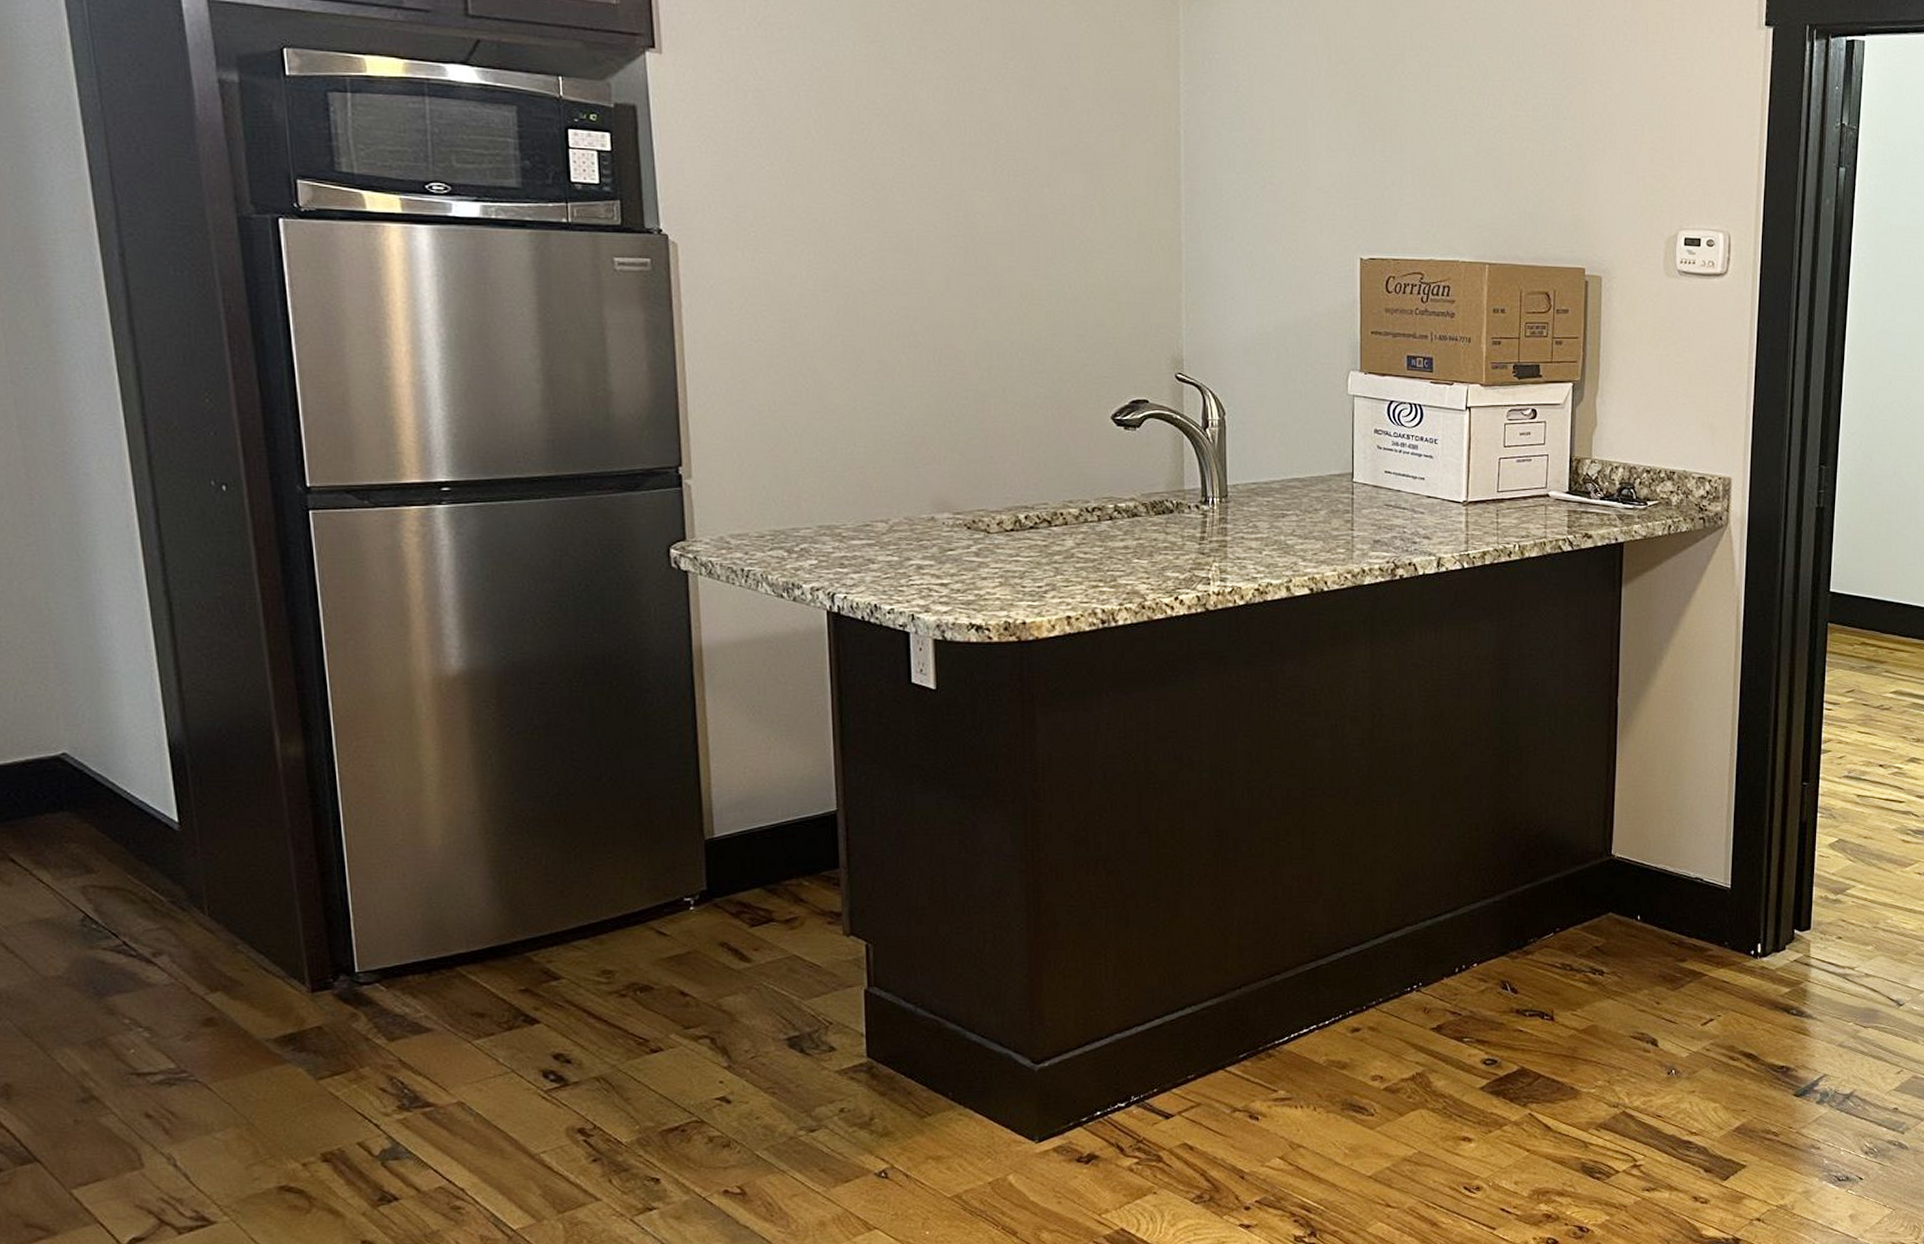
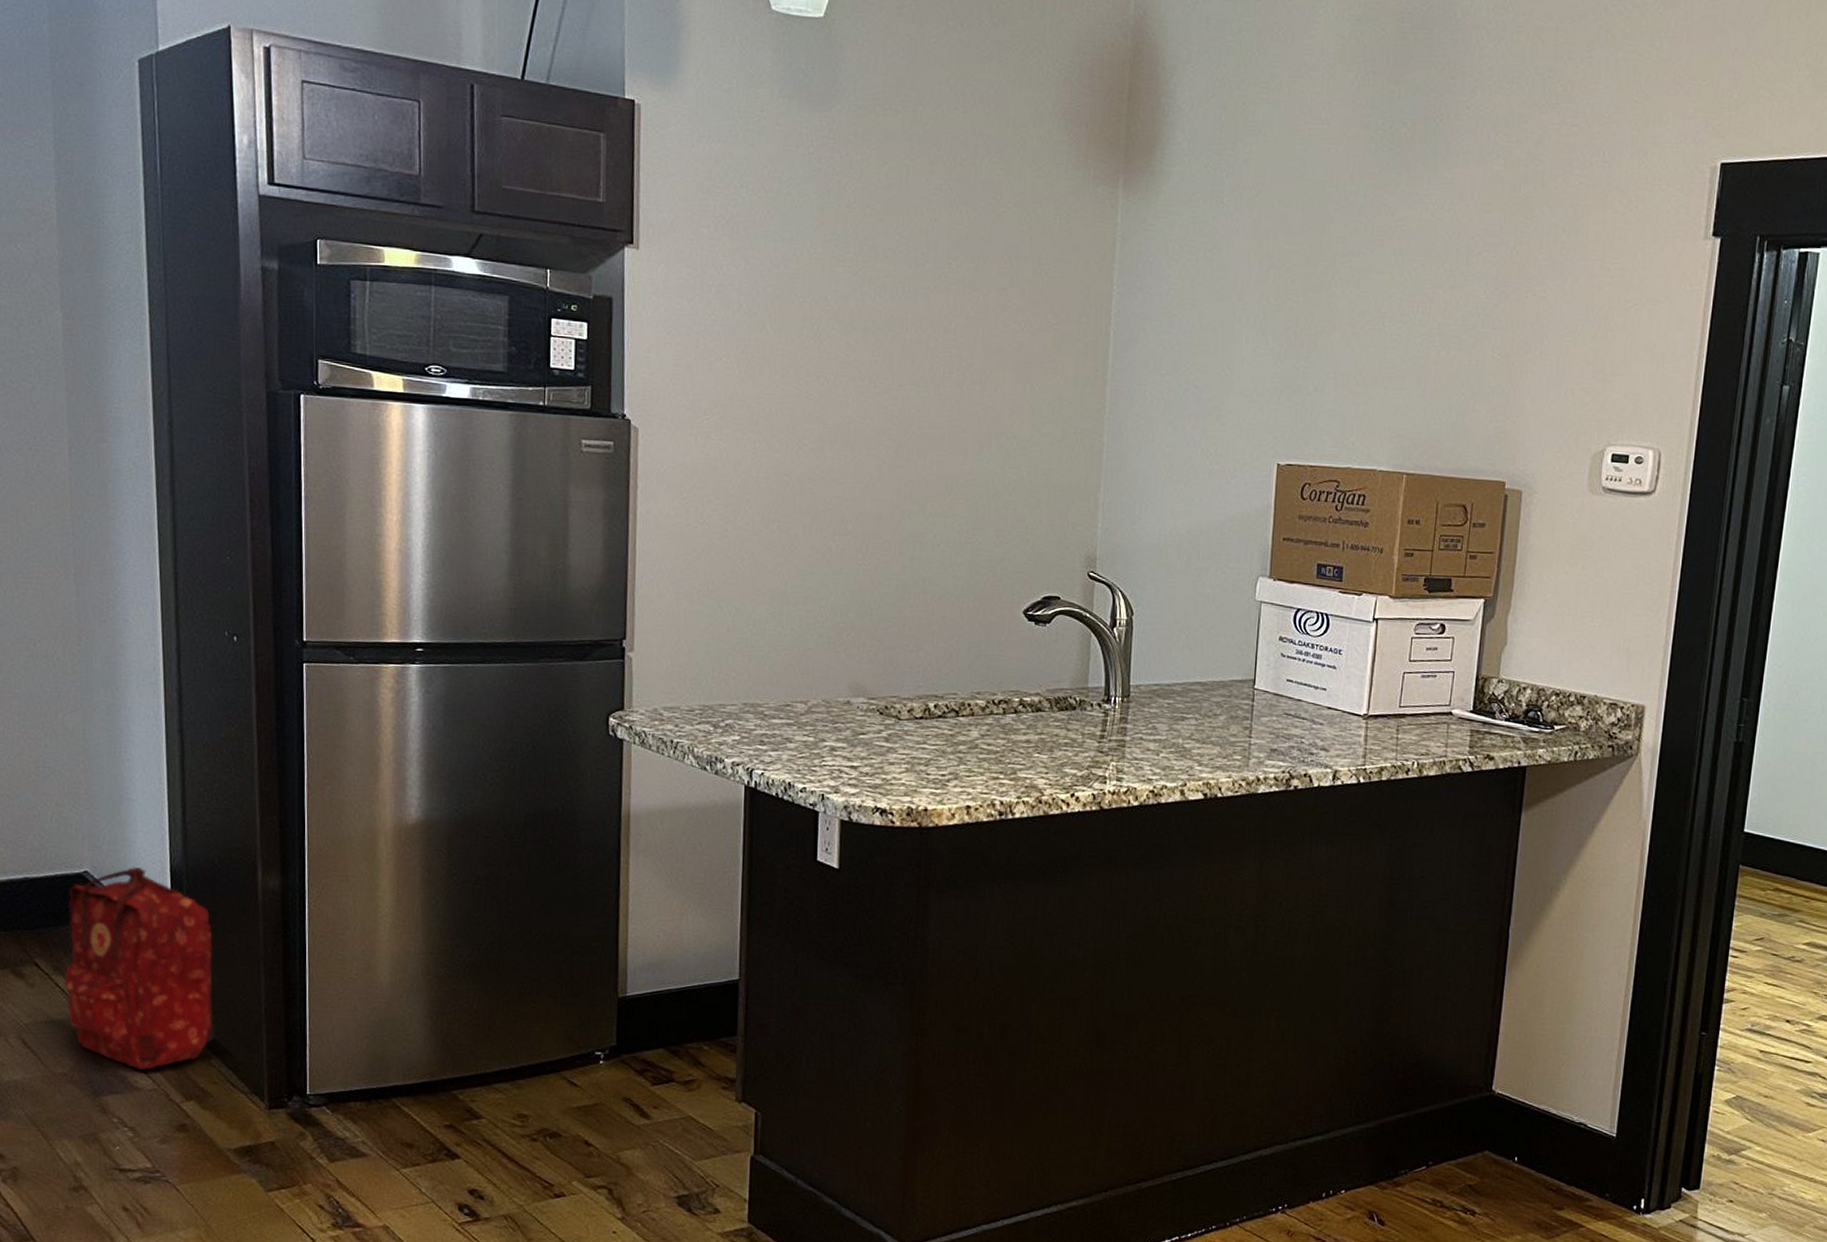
backpack: none [45,745,242,965] -> present [65,867,217,1071]

